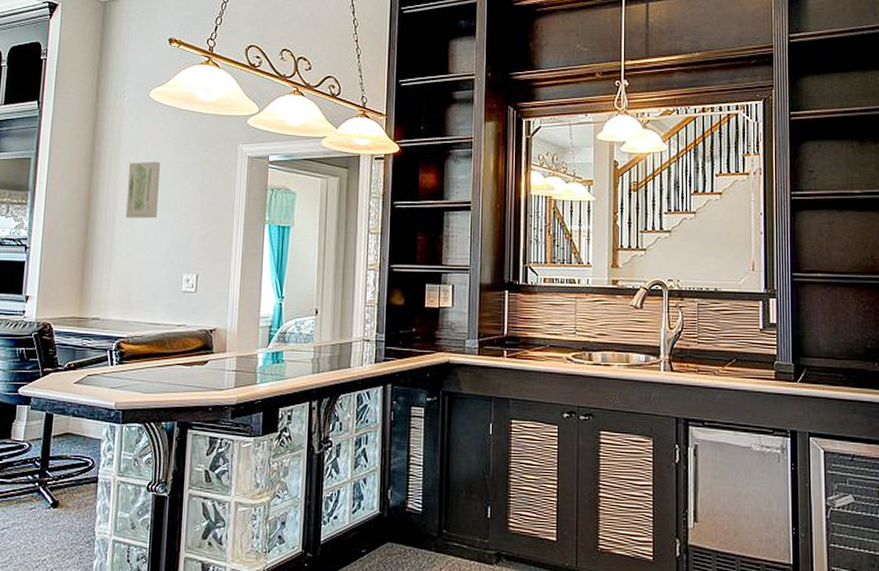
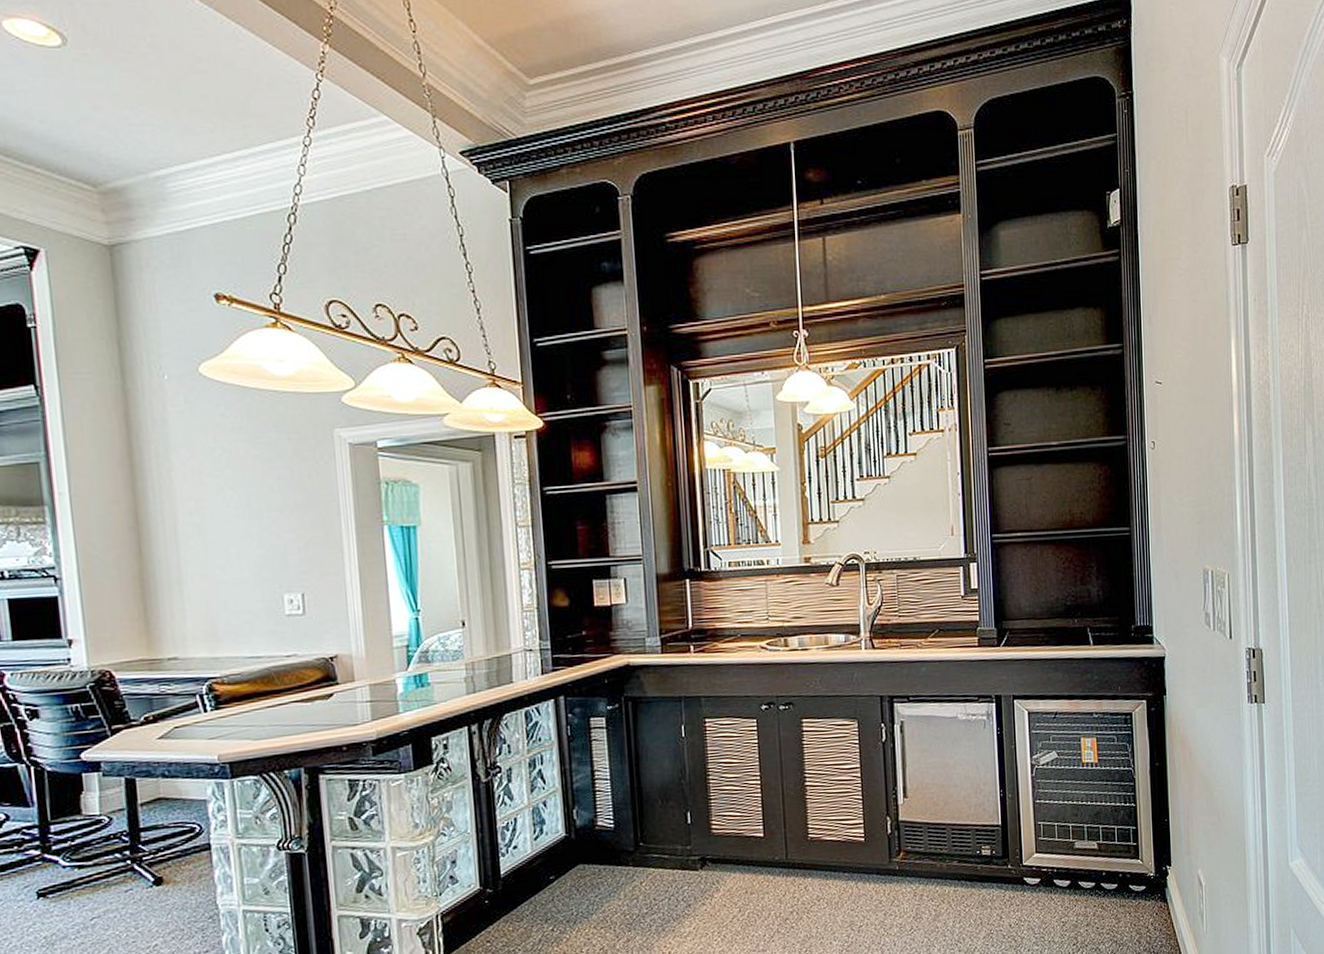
wall art: present [125,161,160,219] -> none [185,456,236,531]

